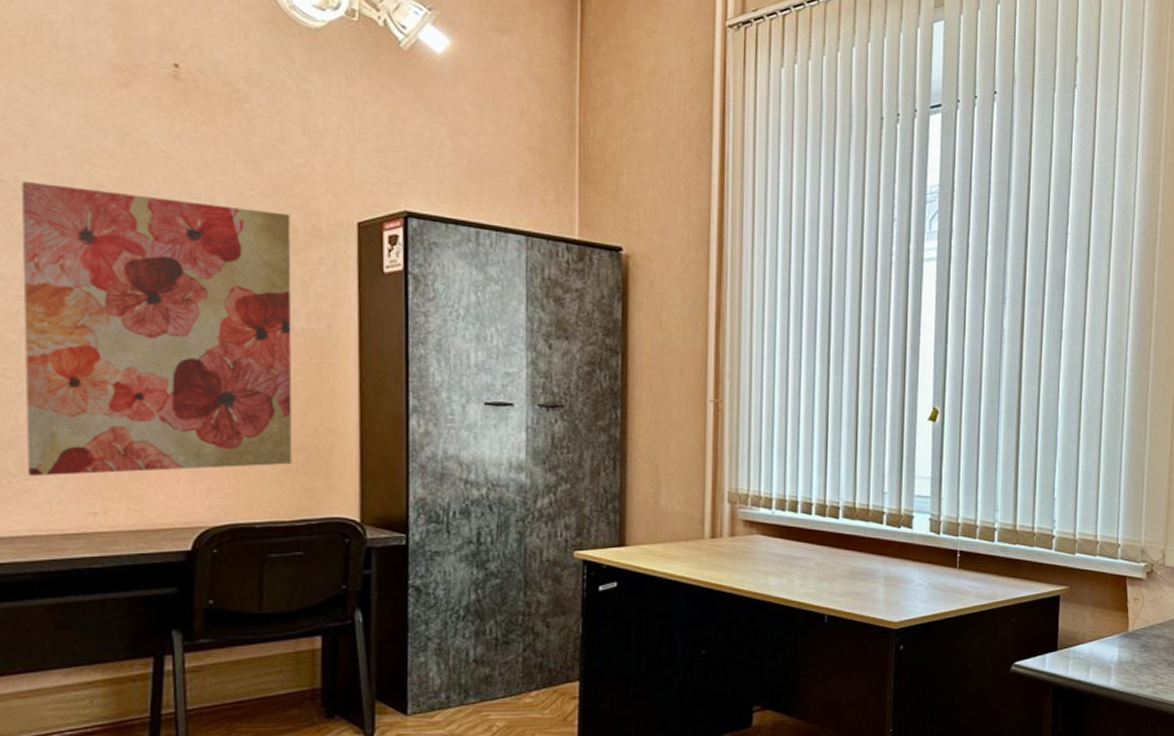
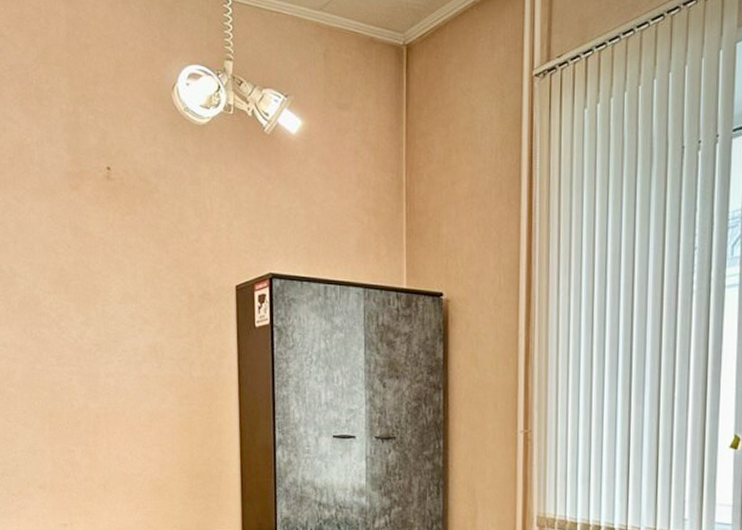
wall art: present [21,180,292,477] -> none [14,270,193,496]

